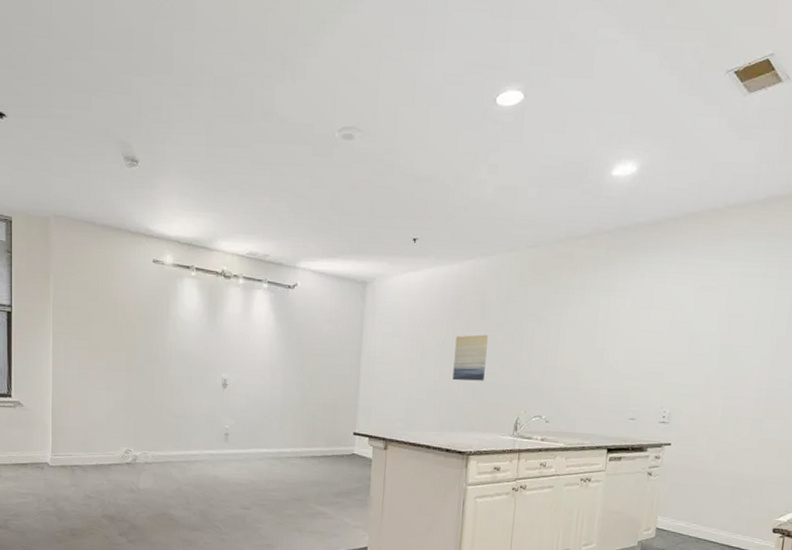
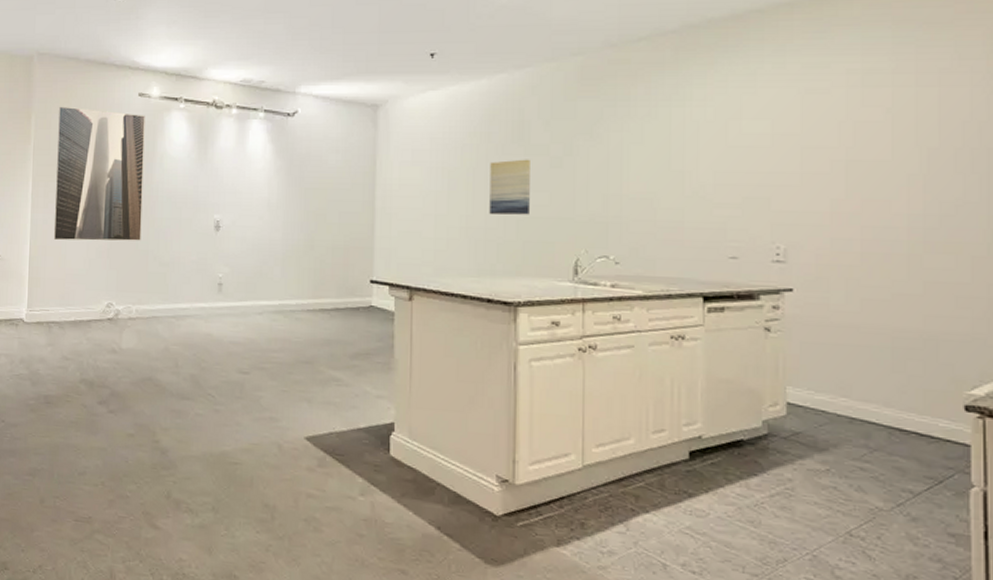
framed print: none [74,268,159,396] -> present [53,106,145,241]

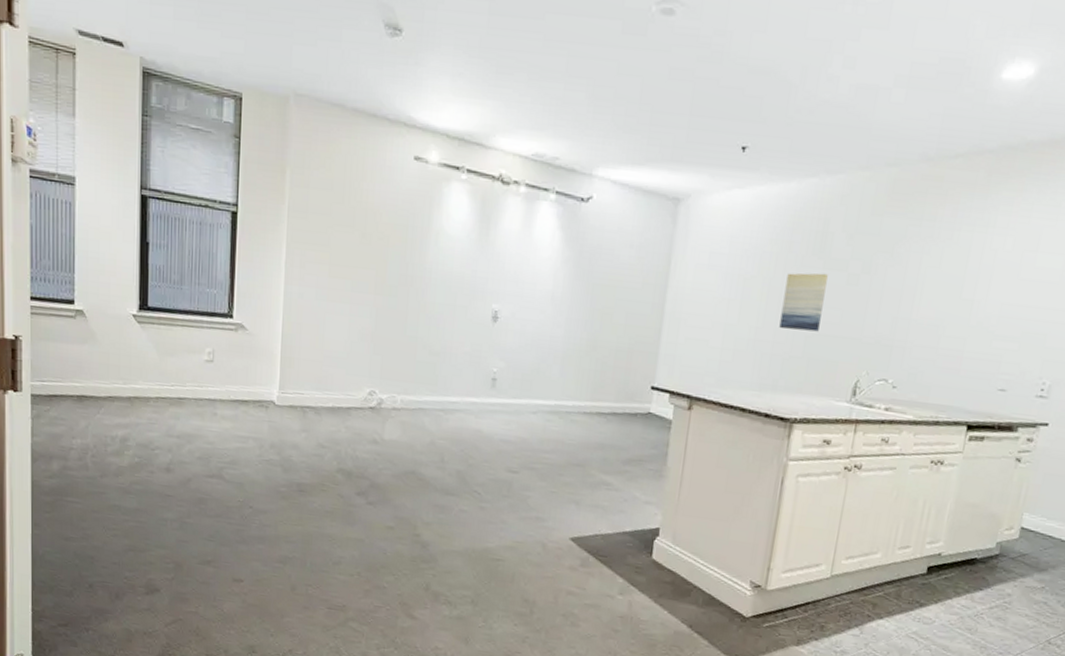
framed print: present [53,106,145,241] -> none [310,161,421,326]

